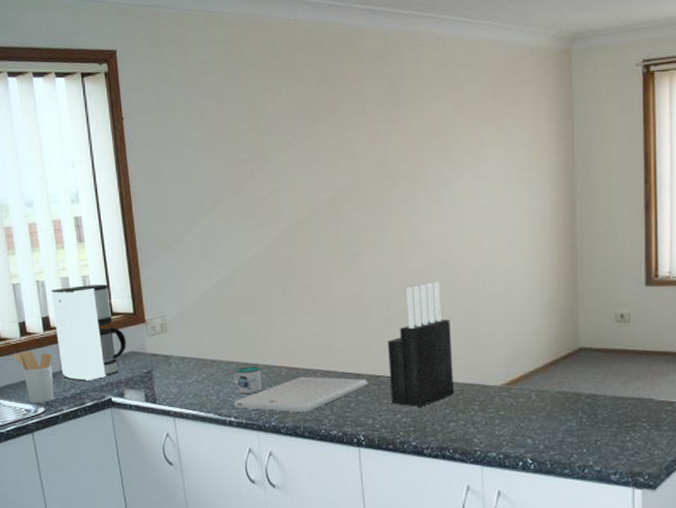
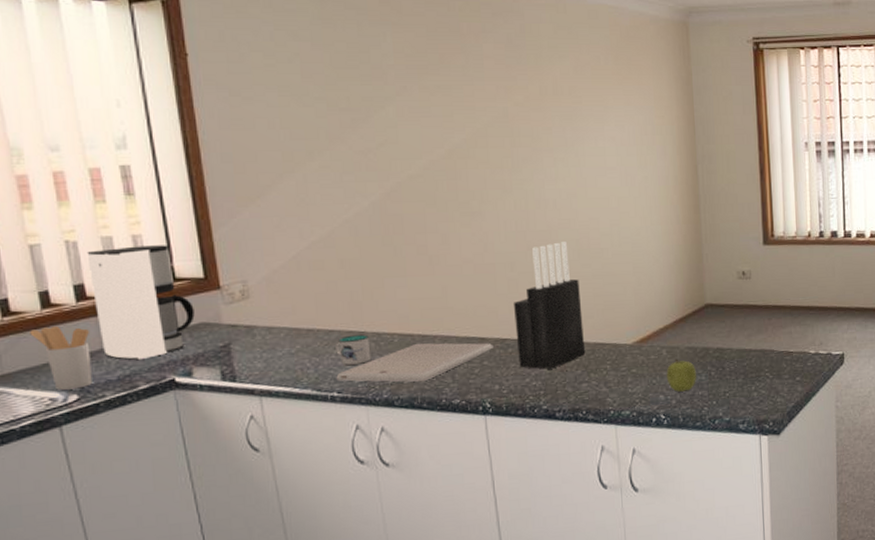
fruit: none [535,403,567,437] -> present [666,359,697,392]

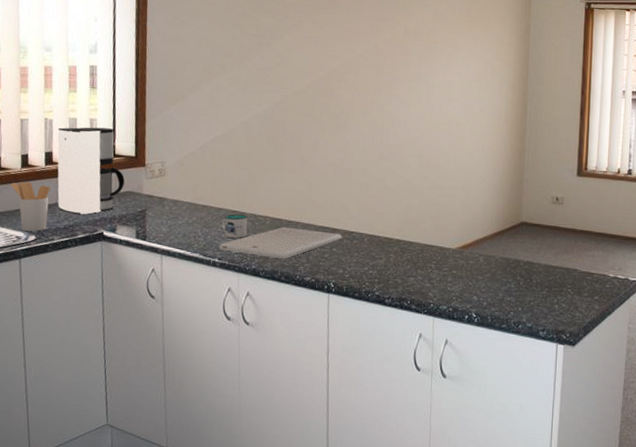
knife block: present [513,242,586,369] -> none [360,156,418,262]
fruit: present [666,359,697,392] -> none [481,266,508,296]

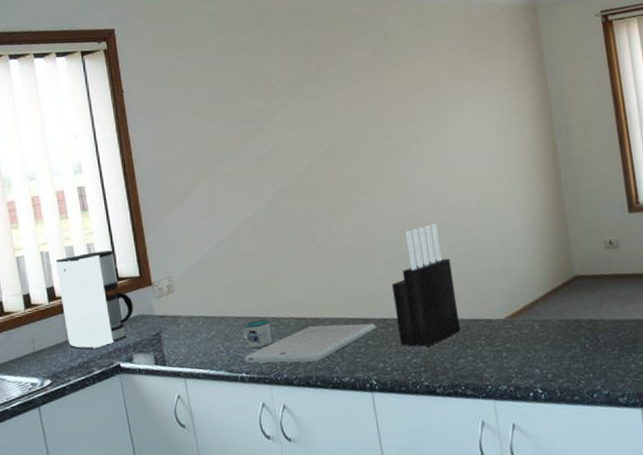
utensil holder: present [11,181,50,231] -> none [17,322,61,376]
knife block: none [360,156,418,262] -> present [391,224,461,347]

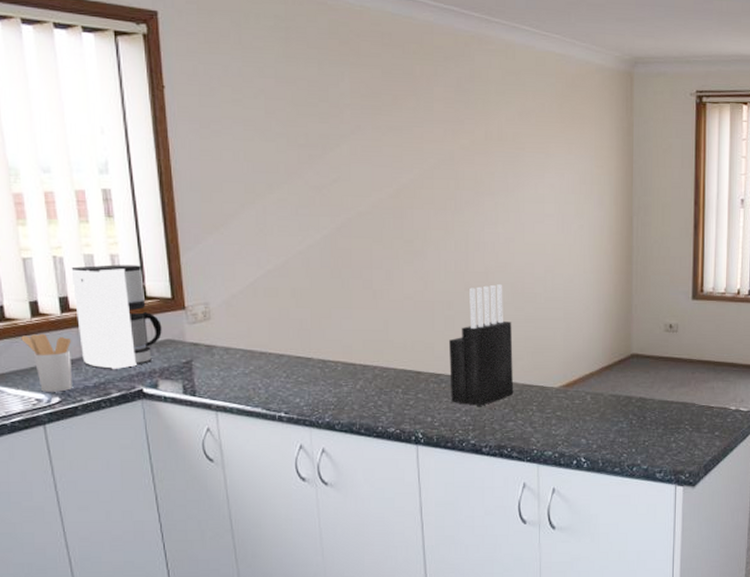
utensil holder: none [17,322,61,376] -> present [21,333,72,392]
mug: present [242,319,273,348] -> none [284,360,317,388]
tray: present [244,323,376,363] -> none [284,372,428,409]

